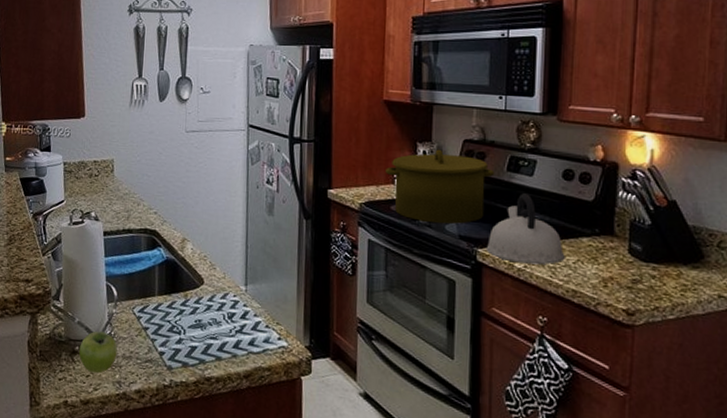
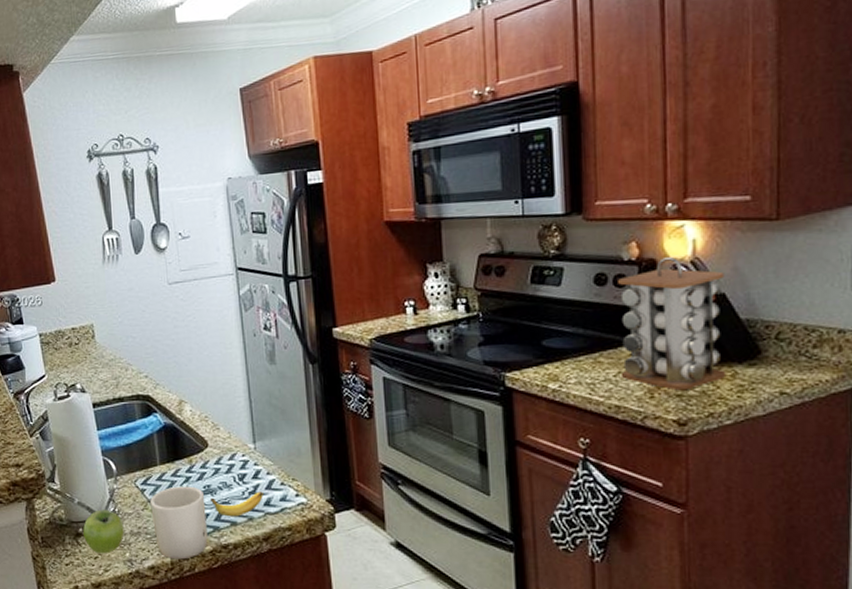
mug: none [144,317,195,387] -> present [150,486,208,560]
banana: none [199,331,249,353] -> present [209,491,263,517]
cooking pot: present [386,149,495,224] -> none [395,268,517,351]
kettle: present [486,193,565,265] -> none [514,306,604,384]
spice rack: none [580,161,677,284] -> present [618,256,727,391]

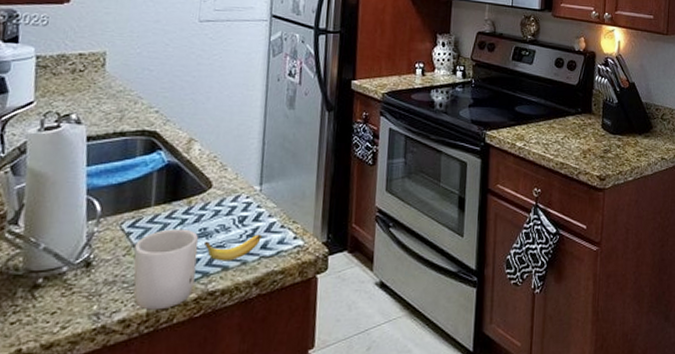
fruit: present [83,509,124,554] -> none [42,256,98,309]
spice rack: present [618,256,727,391] -> none [567,51,635,153]

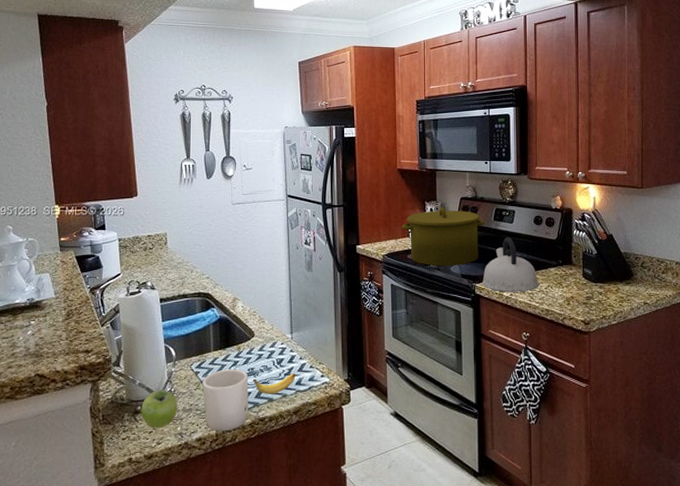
fruit: none [42,256,98,309] -> present [141,390,178,429]
cooking pot: none [408,40,502,110] -> present [402,206,485,267]
kettle: none [493,80,556,143] -> present [482,237,539,292]

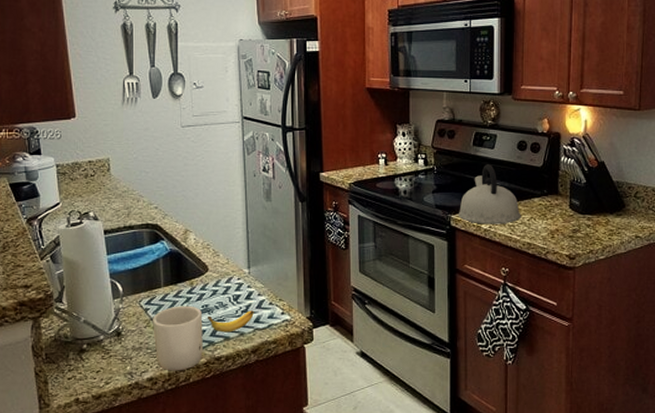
fruit: present [141,390,178,429] -> none [87,327,126,368]
cooking pot: present [402,206,485,267] -> none [371,130,463,196]

